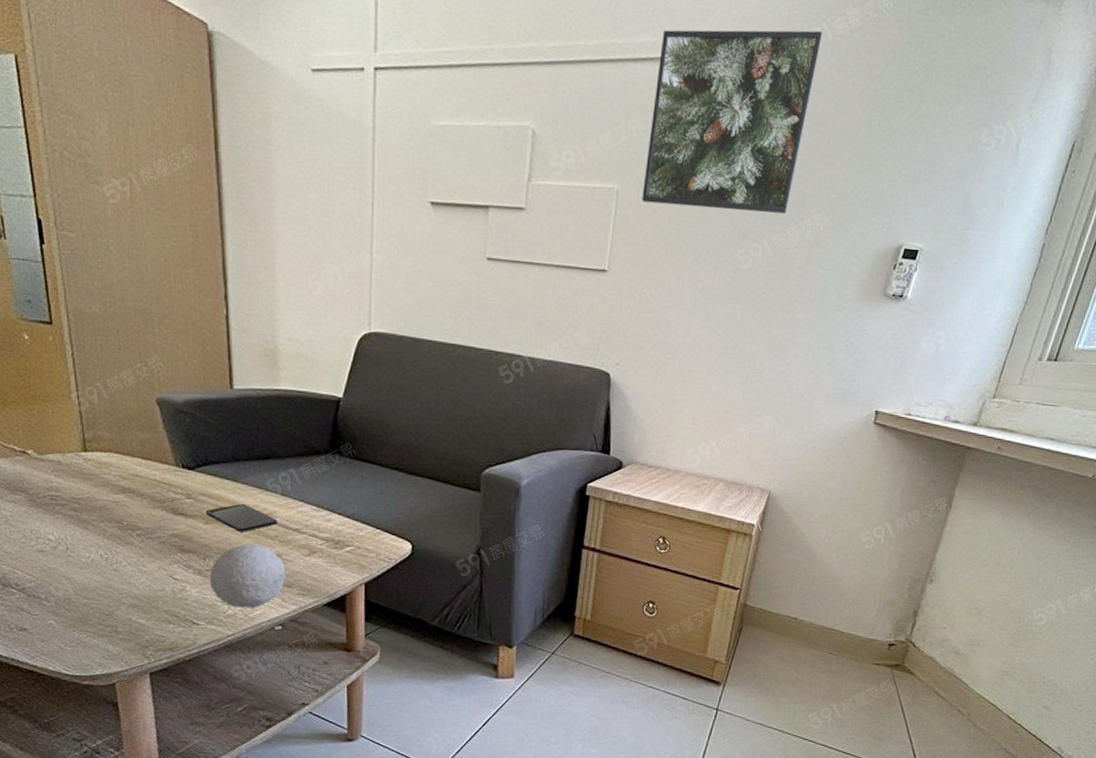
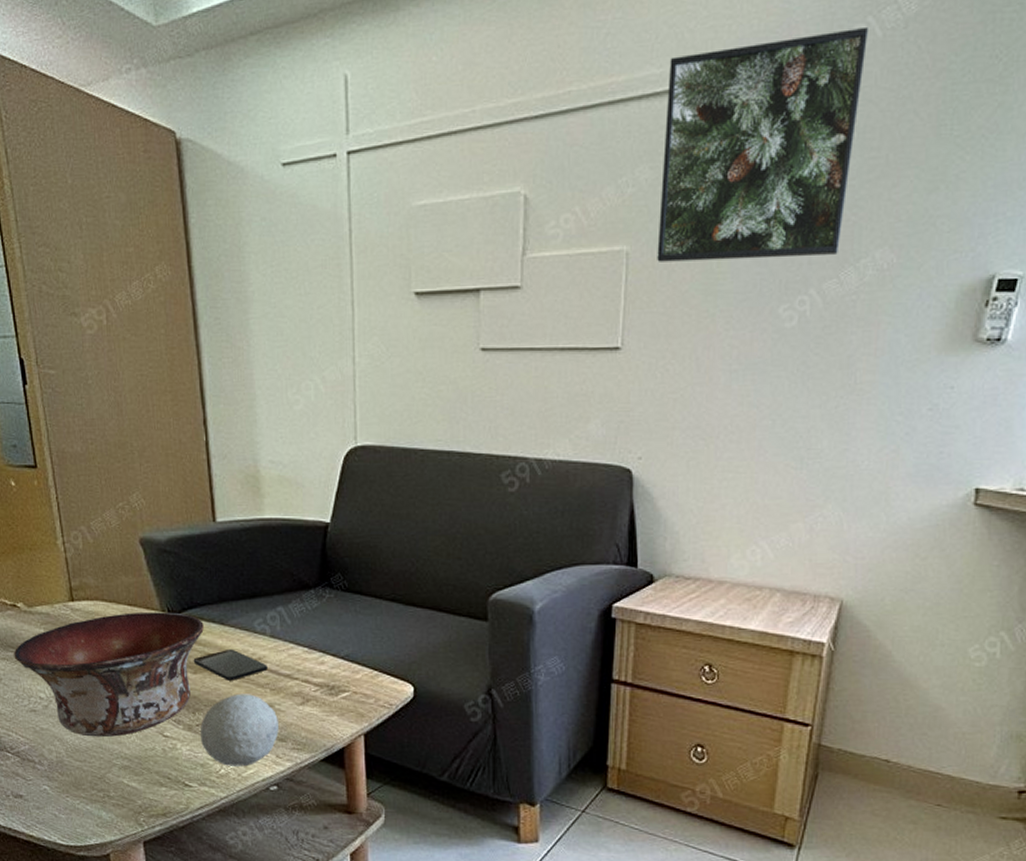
bowl: none [22,465,217,578] -> present [14,612,204,738]

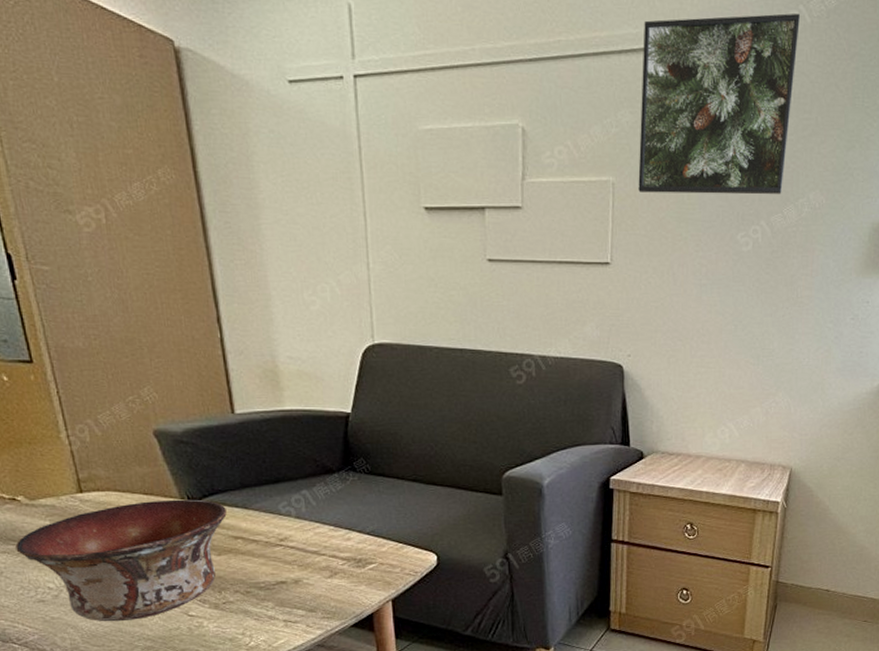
smartphone: present [193,648,268,681] -> none [216,530,294,560]
decorative ball: present [200,693,279,767] -> none [227,571,308,638]

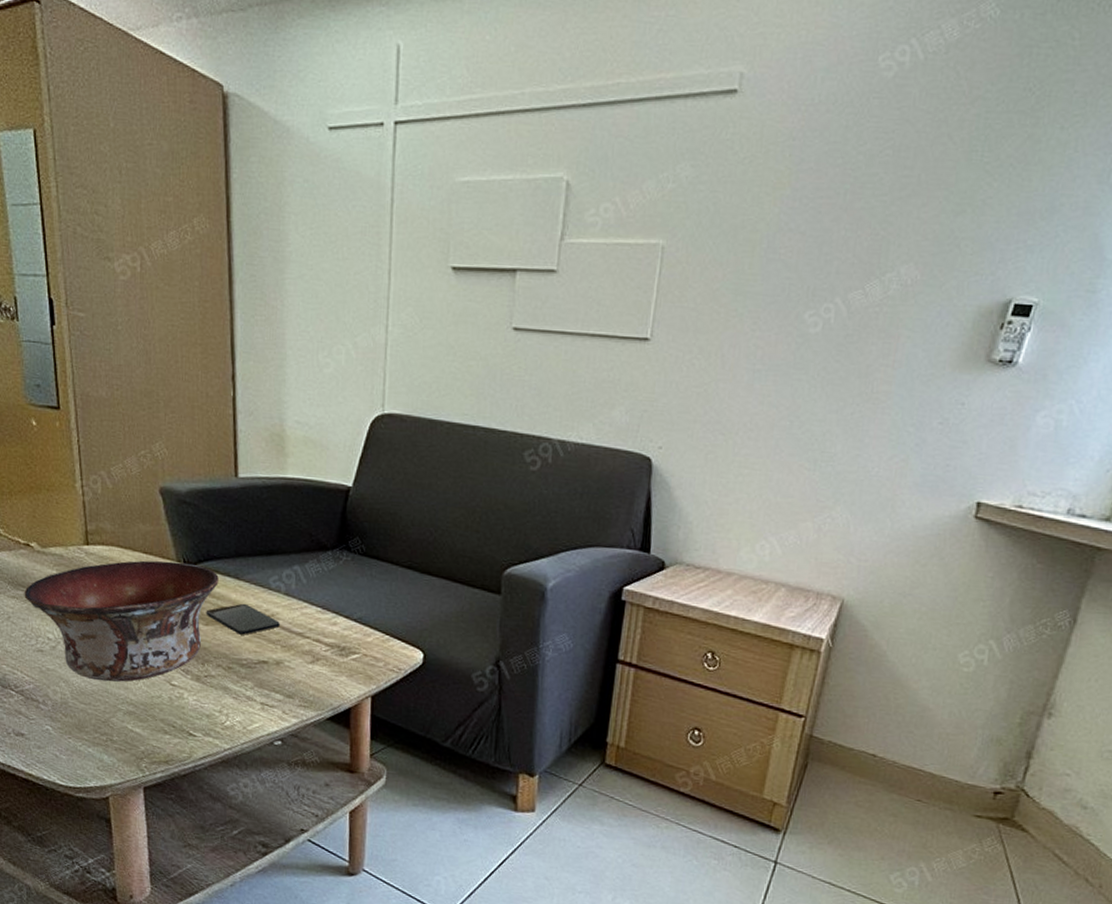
smartphone: none [216,530,294,560] -> present [206,603,280,635]
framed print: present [638,13,801,195] -> none [691,48,912,266]

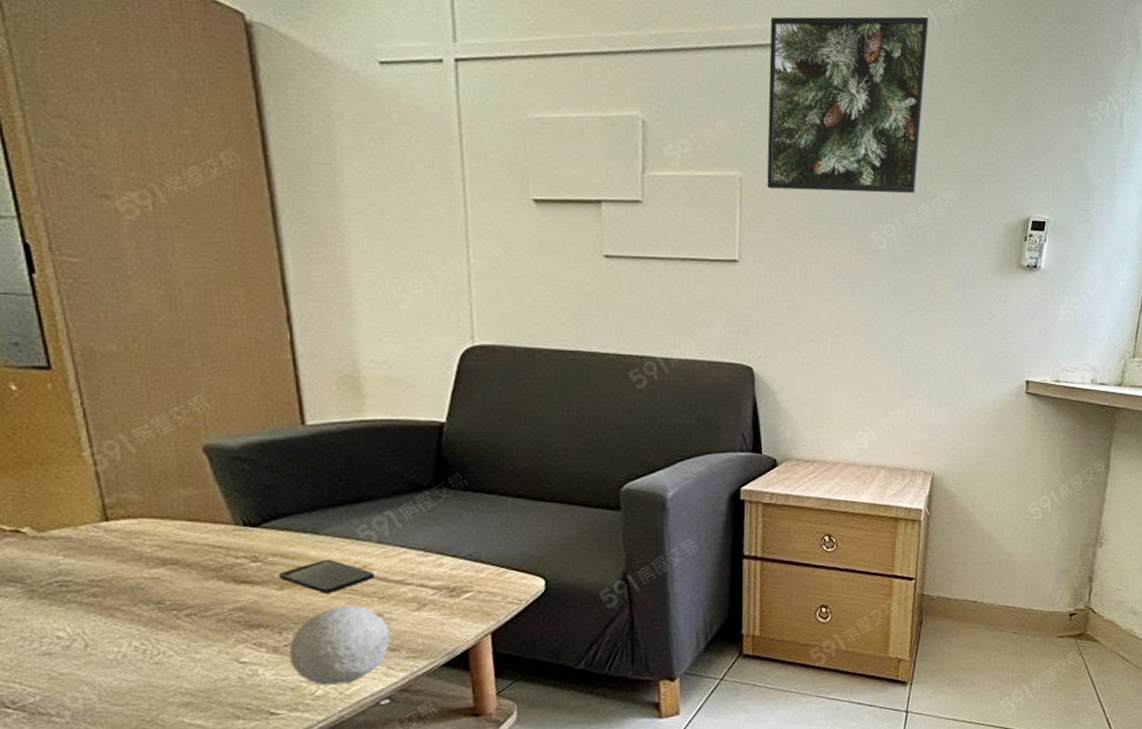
bowl: present [24,560,219,682] -> none [16,525,292,676]
decorative ball: none [208,648,287,720] -> present [289,605,390,686]
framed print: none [691,48,912,266] -> present [767,16,929,193]

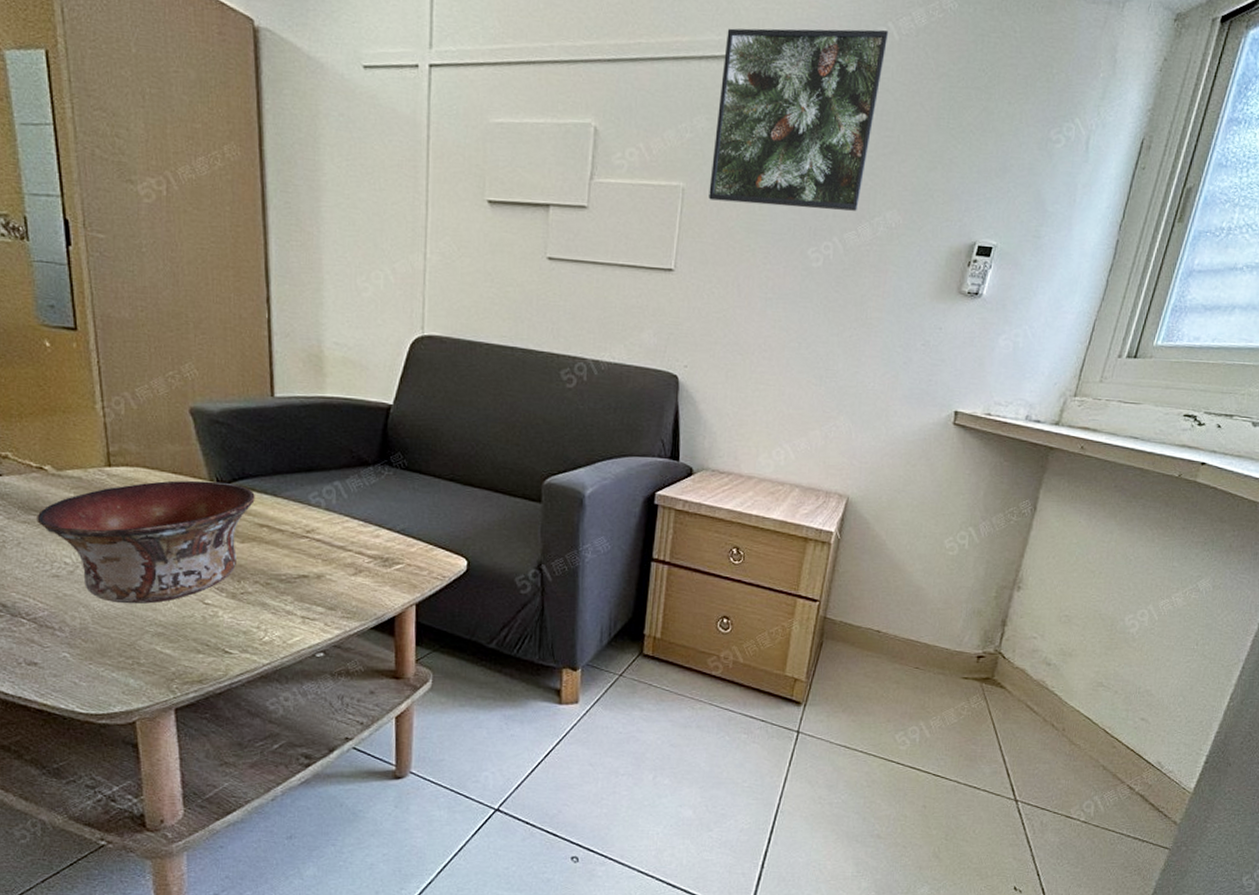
bowl: none [16,525,292,676] -> present [37,480,255,604]
smartphone: present [278,559,374,594] -> none [241,519,320,551]
decorative ball: present [289,605,390,686] -> none [245,563,329,634]

